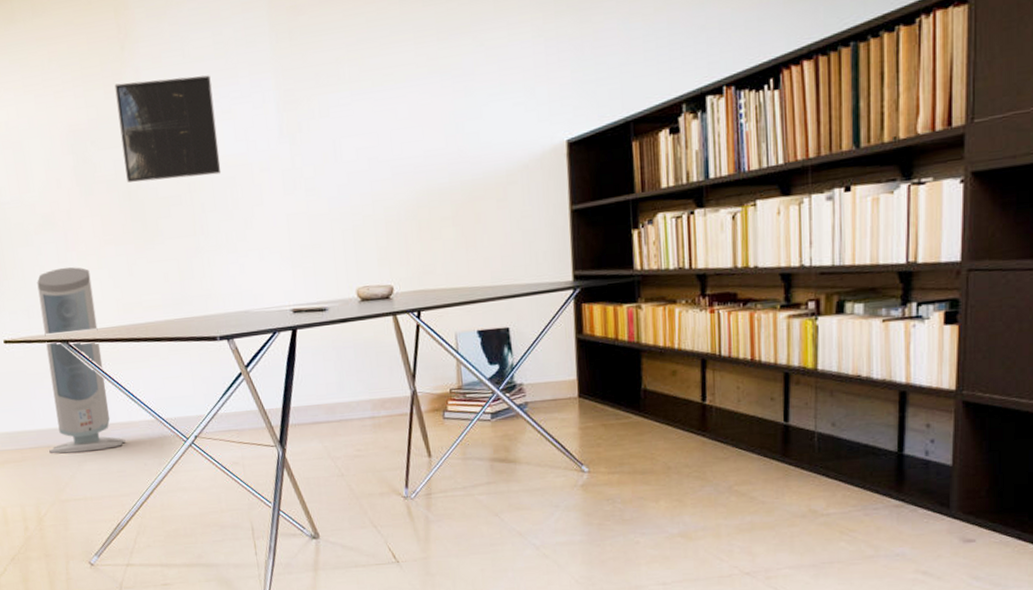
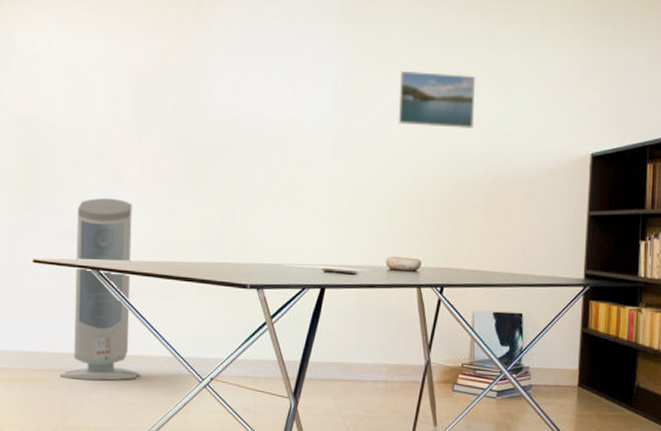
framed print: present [114,75,222,182] -> none [183,37,278,134]
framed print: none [345,73,433,142] -> present [398,70,476,129]

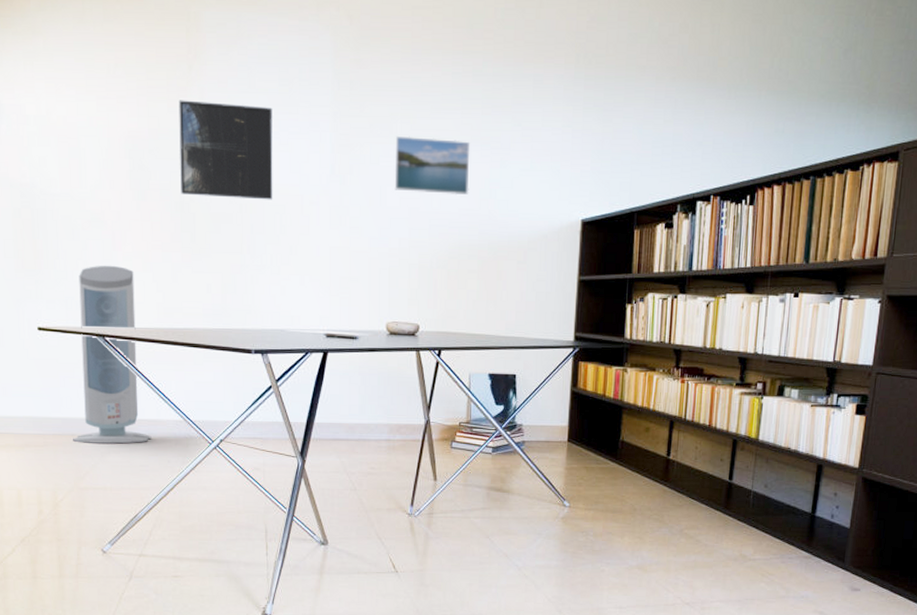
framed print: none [183,37,278,134] -> present [178,100,273,200]

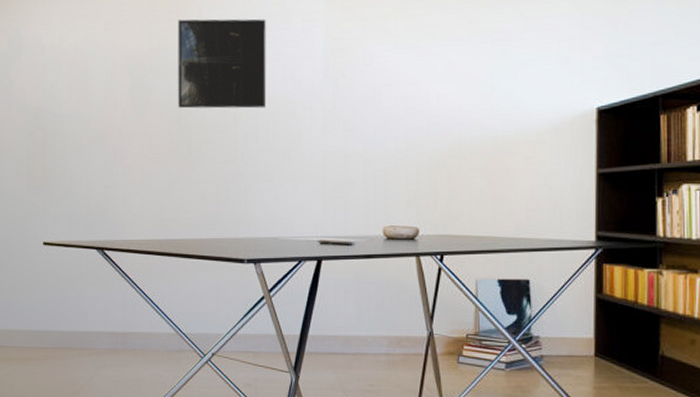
air purifier: present [73,265,152,444] -> none [71,179,145,358]
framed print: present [394,136,470,196] -> none [389,35,469,91]

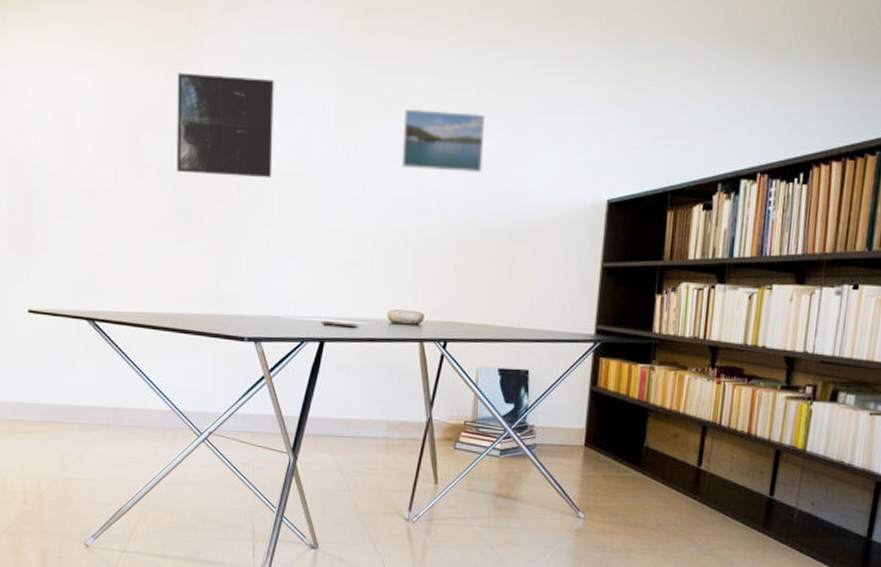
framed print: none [389,35,469,91] -> present [401,108,486,173]

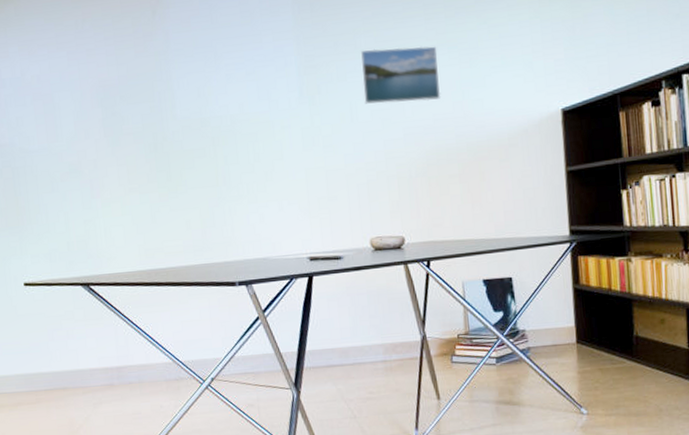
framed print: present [177,72,274,178] -> none [145,40,244,135]

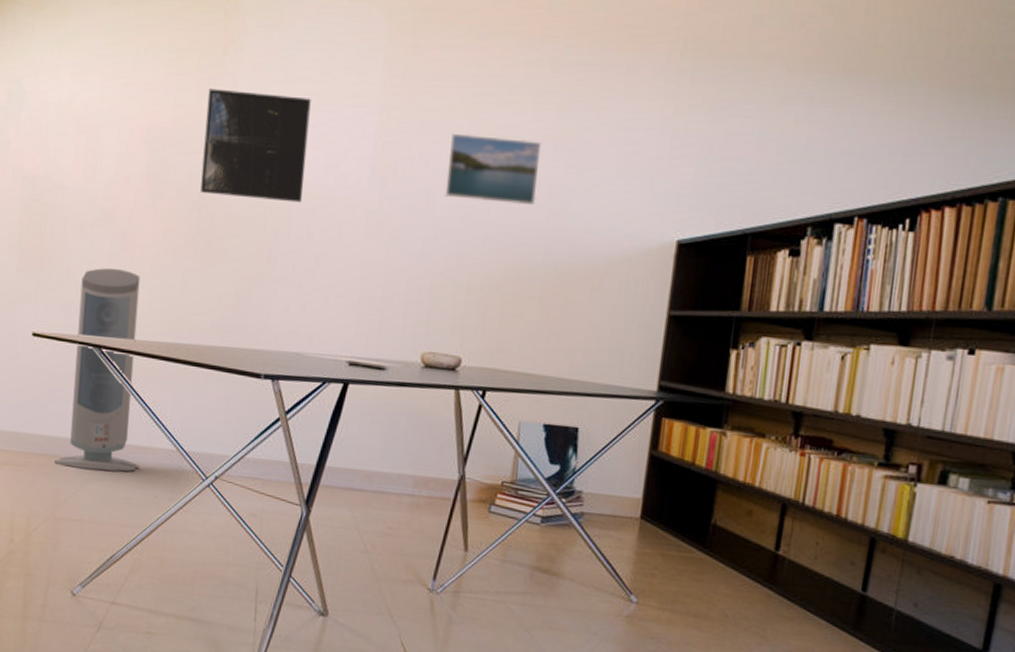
air purifier: none [60,213,142,396] -> present [55,267,140,472]
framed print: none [145,40,244,135] -> present [200,88,311,203]

